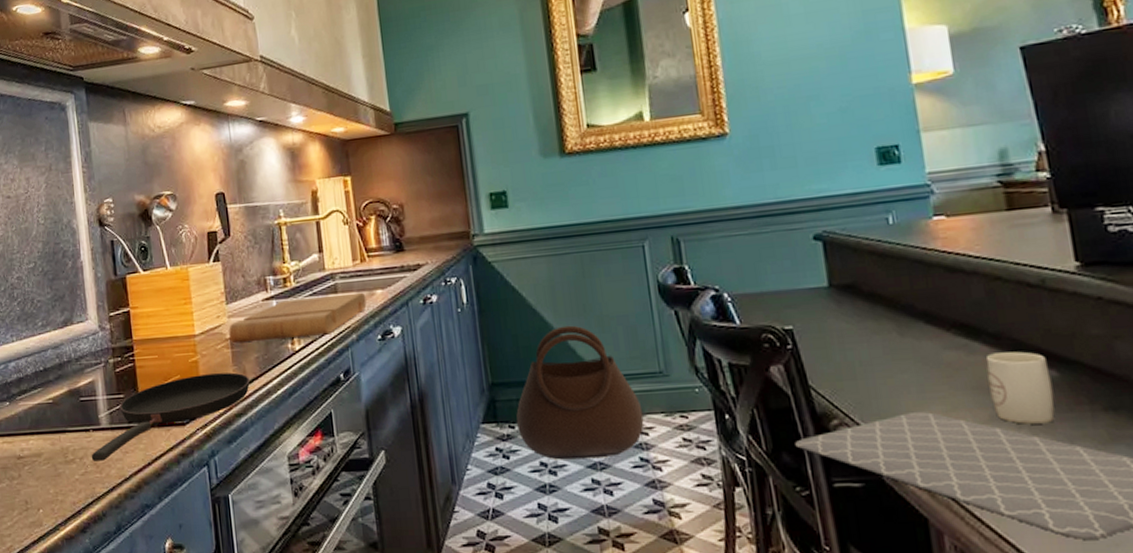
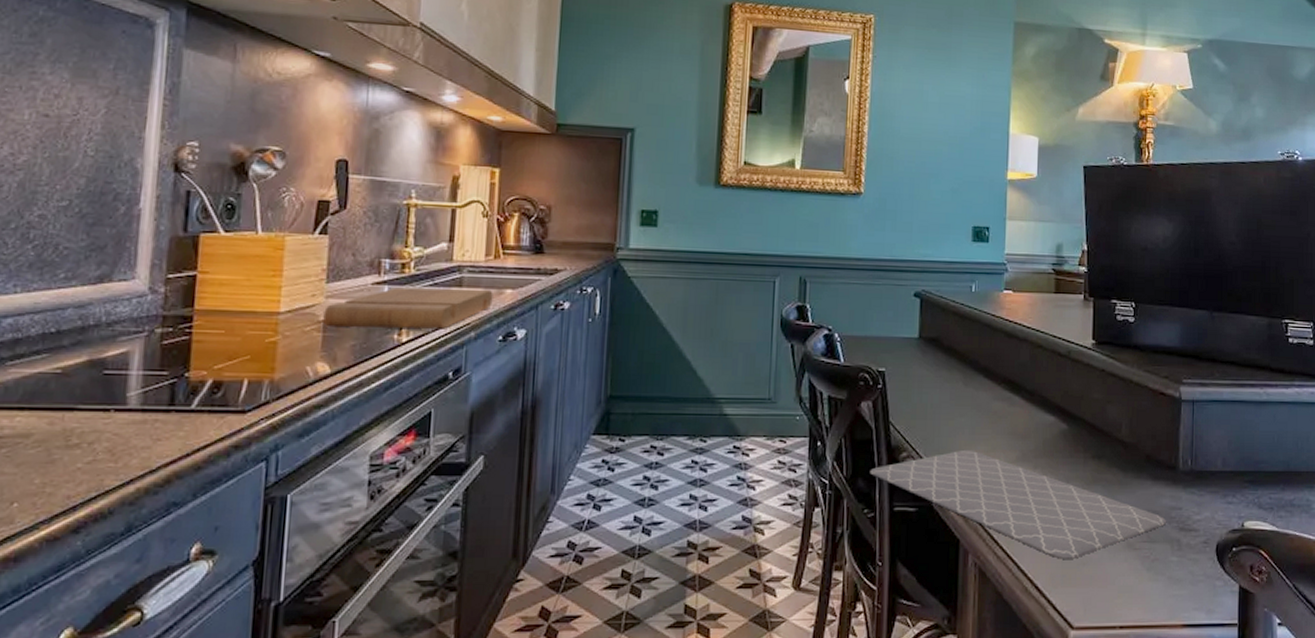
frying pan: present [91,372,250,461] -> none [105,357,339,448]
basket: present [516,325,644,460] -> none [628,347,748,475]
mug: present [985,351,1055,425] -> none [1020,406,1063,466]

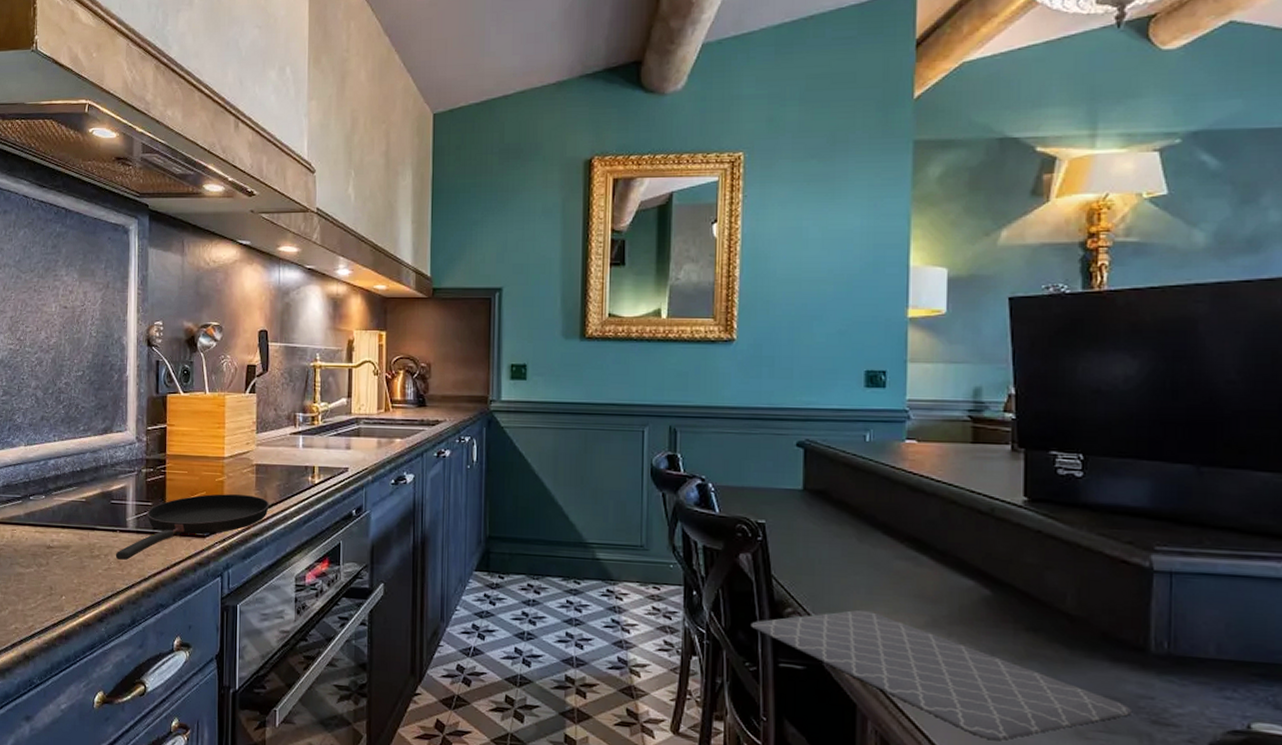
frying pan: none [105,357,339,448] -> present [115,494,269,560]
cutting board: present [323,287,493,329] -> none [256,437,385,473]

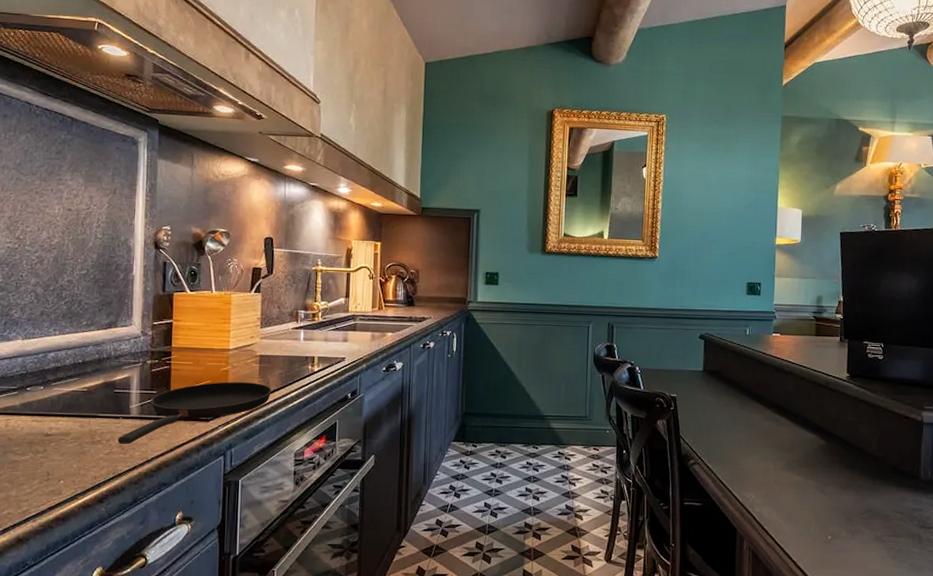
placemat: present [751,609,1133,741] -> none [665,459,910,548]

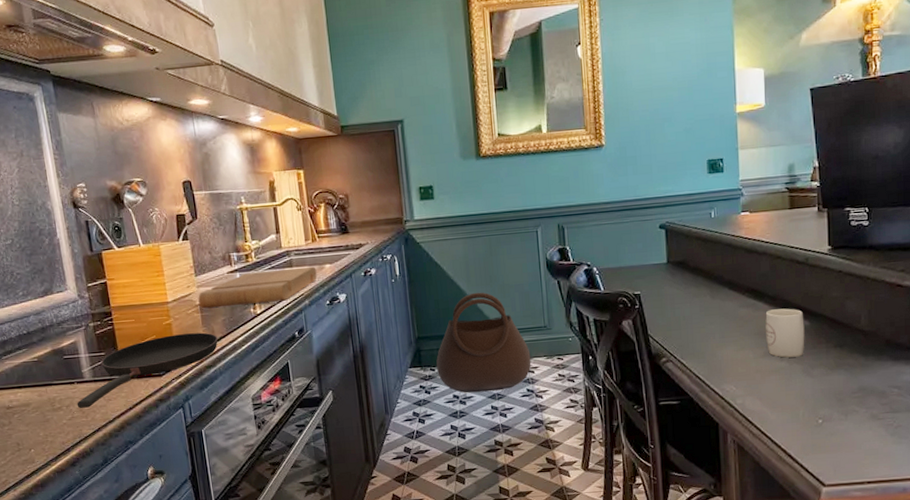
cutting board: none [259,331,378,362] -> present [198,266,318,309]
basket: none [479,376,569,474] -> present [436,292,531,393]
mug: none [786,426,822,473] -> present [765,308,805,358]

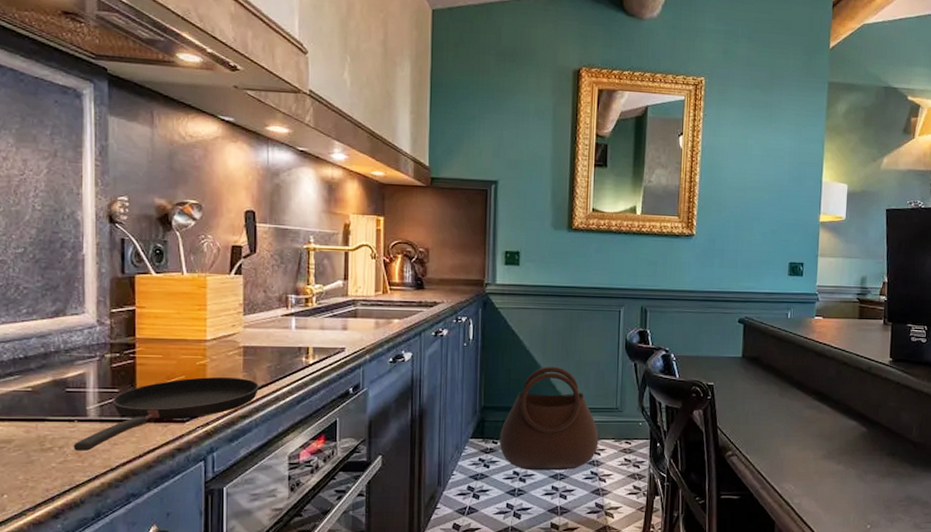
cutting board: present [198,266,318,309] -> none [243,318,383,353]
mug: present [765,308,805,358] -> none [826,413,863,462]

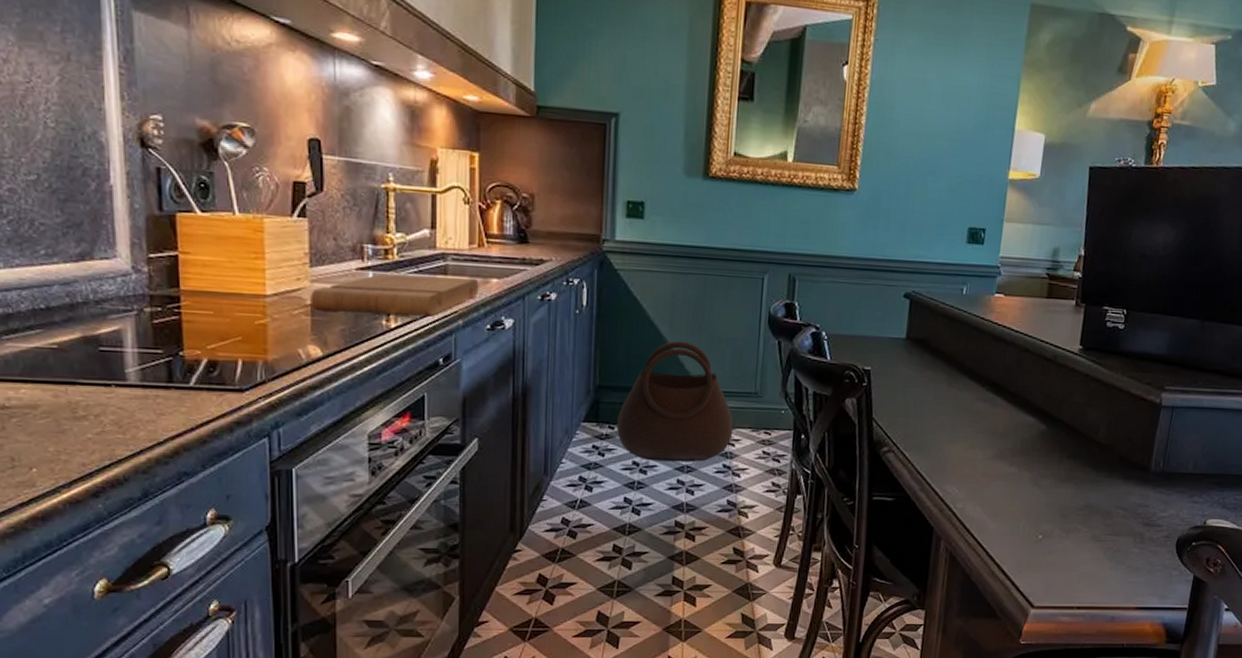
frying pan: present [73,377,259,451] -> none [111,339,331,421]
cutting board: none [243,318,383,353] -> present [310,273,479,317]

